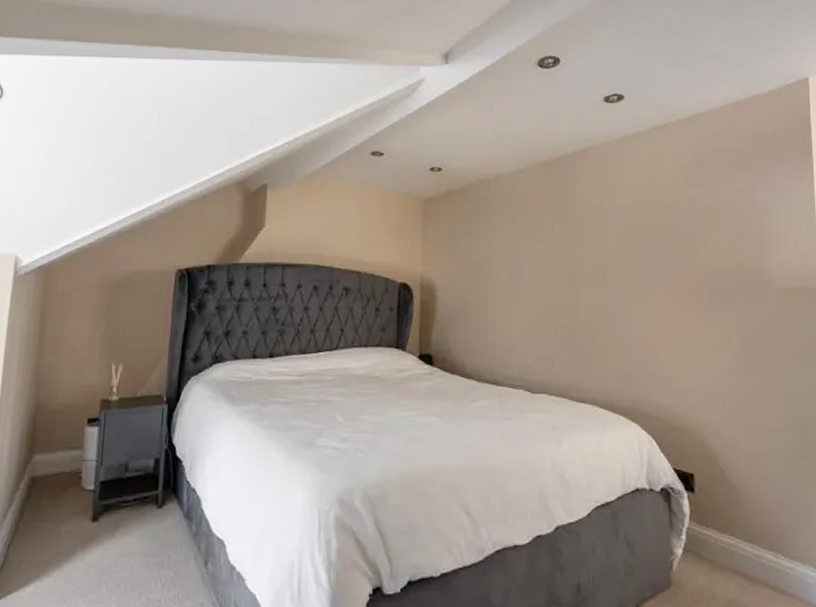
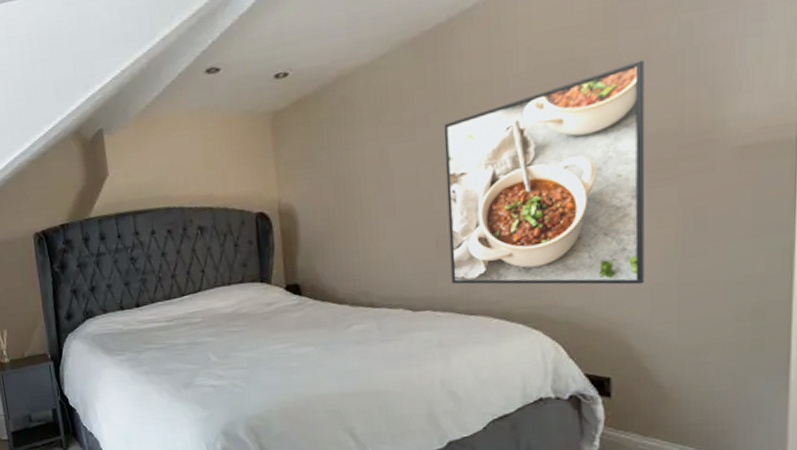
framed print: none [565,211,718,391] -> present [443,60,645,285]

